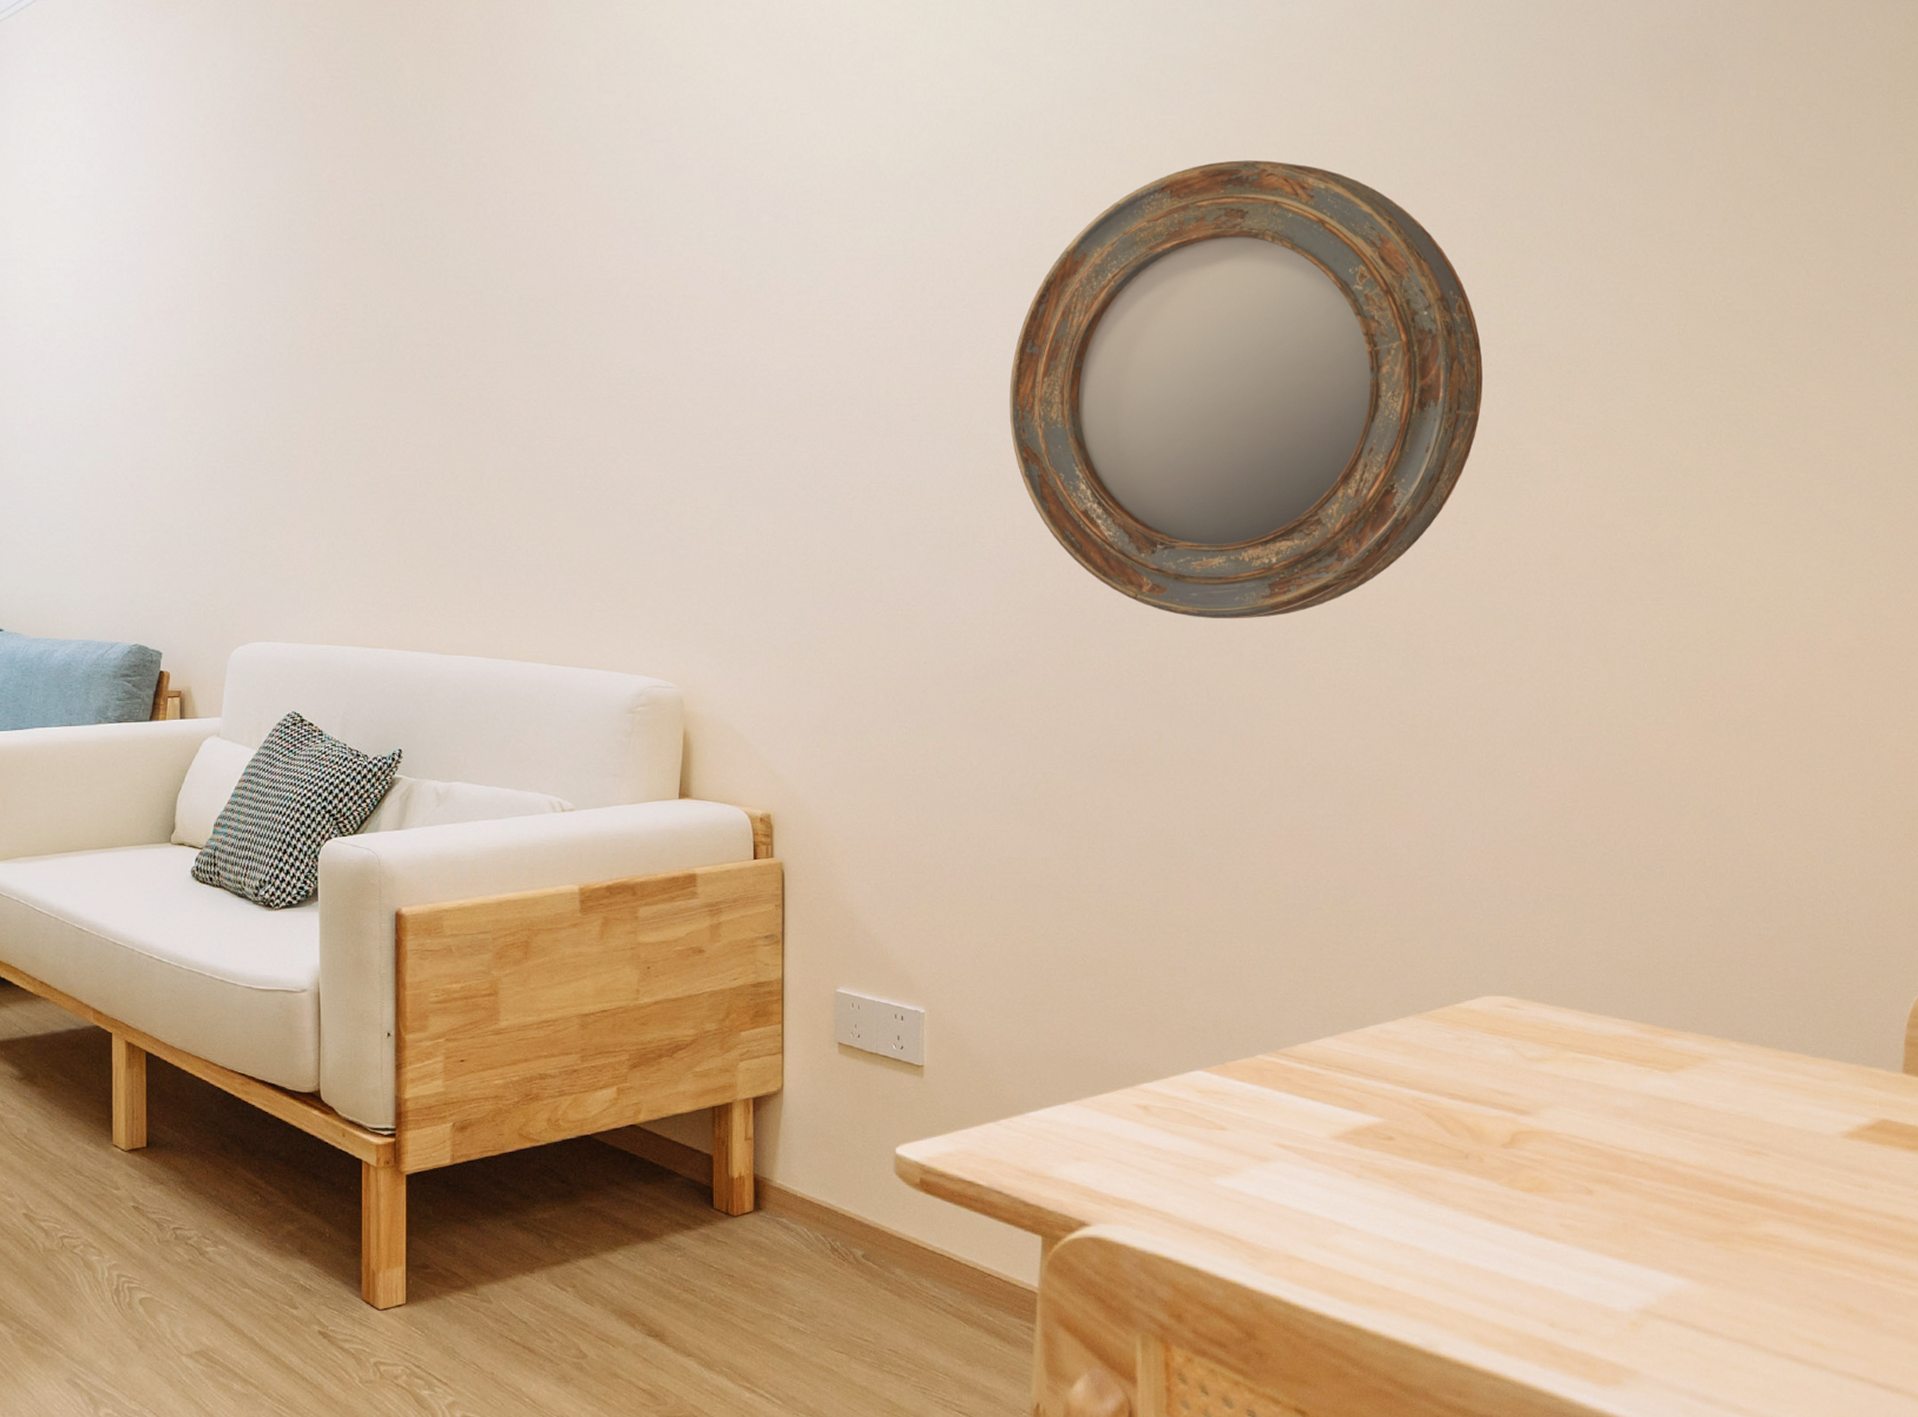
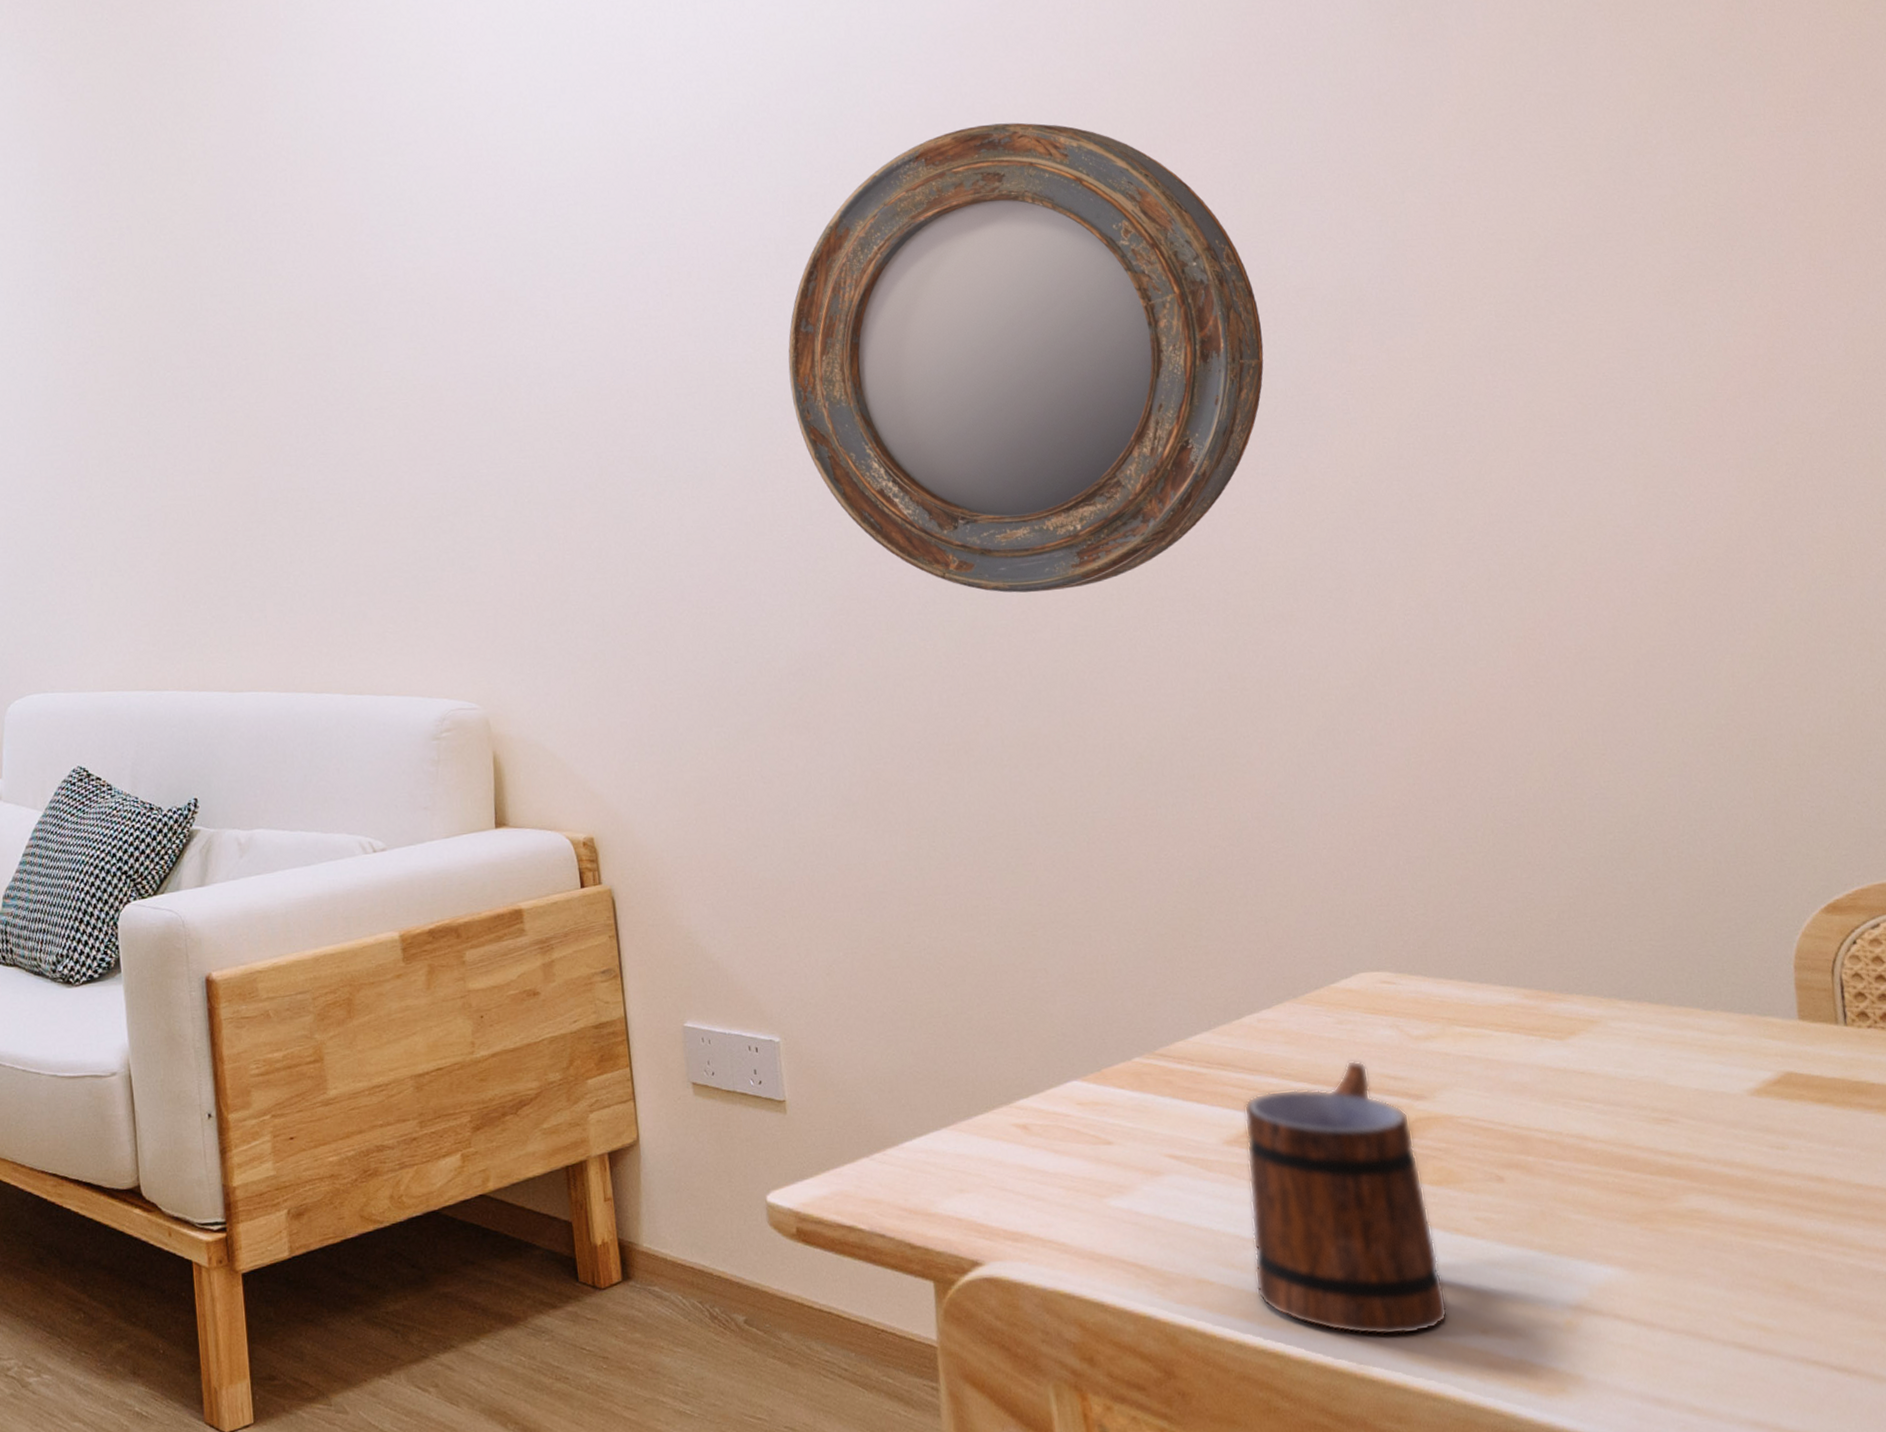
mug: none [1342,1074,1521,1321] -> present [1244,1060,1448,1336]

